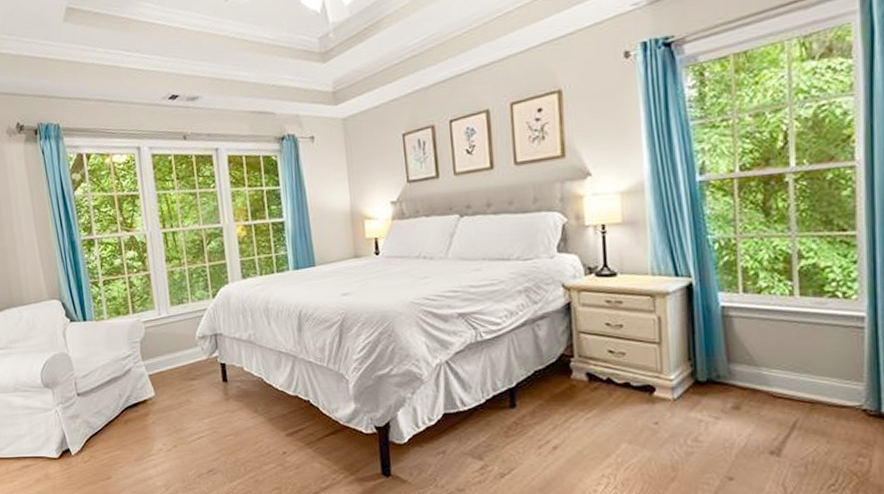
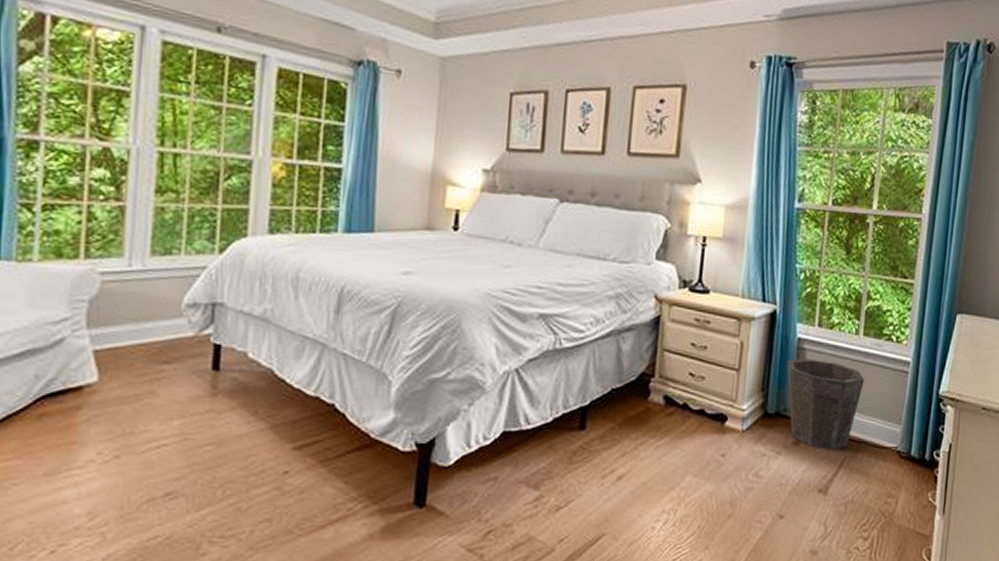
waste bin: none [713,324,808,412] -> present [787,358,864,450]

